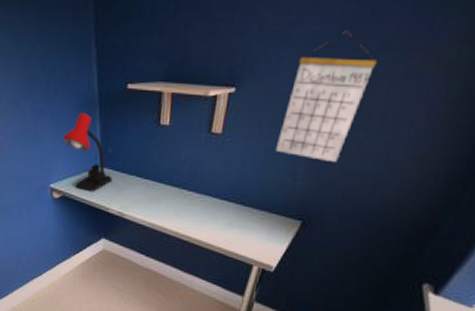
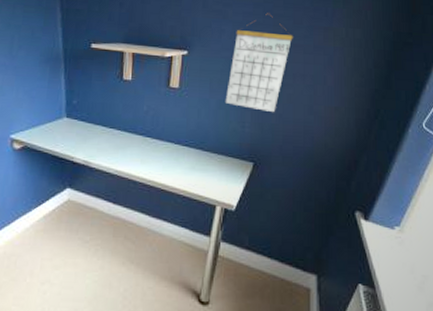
desk lamp: present [63,113,113,192] -> none [26,67,78,142]

